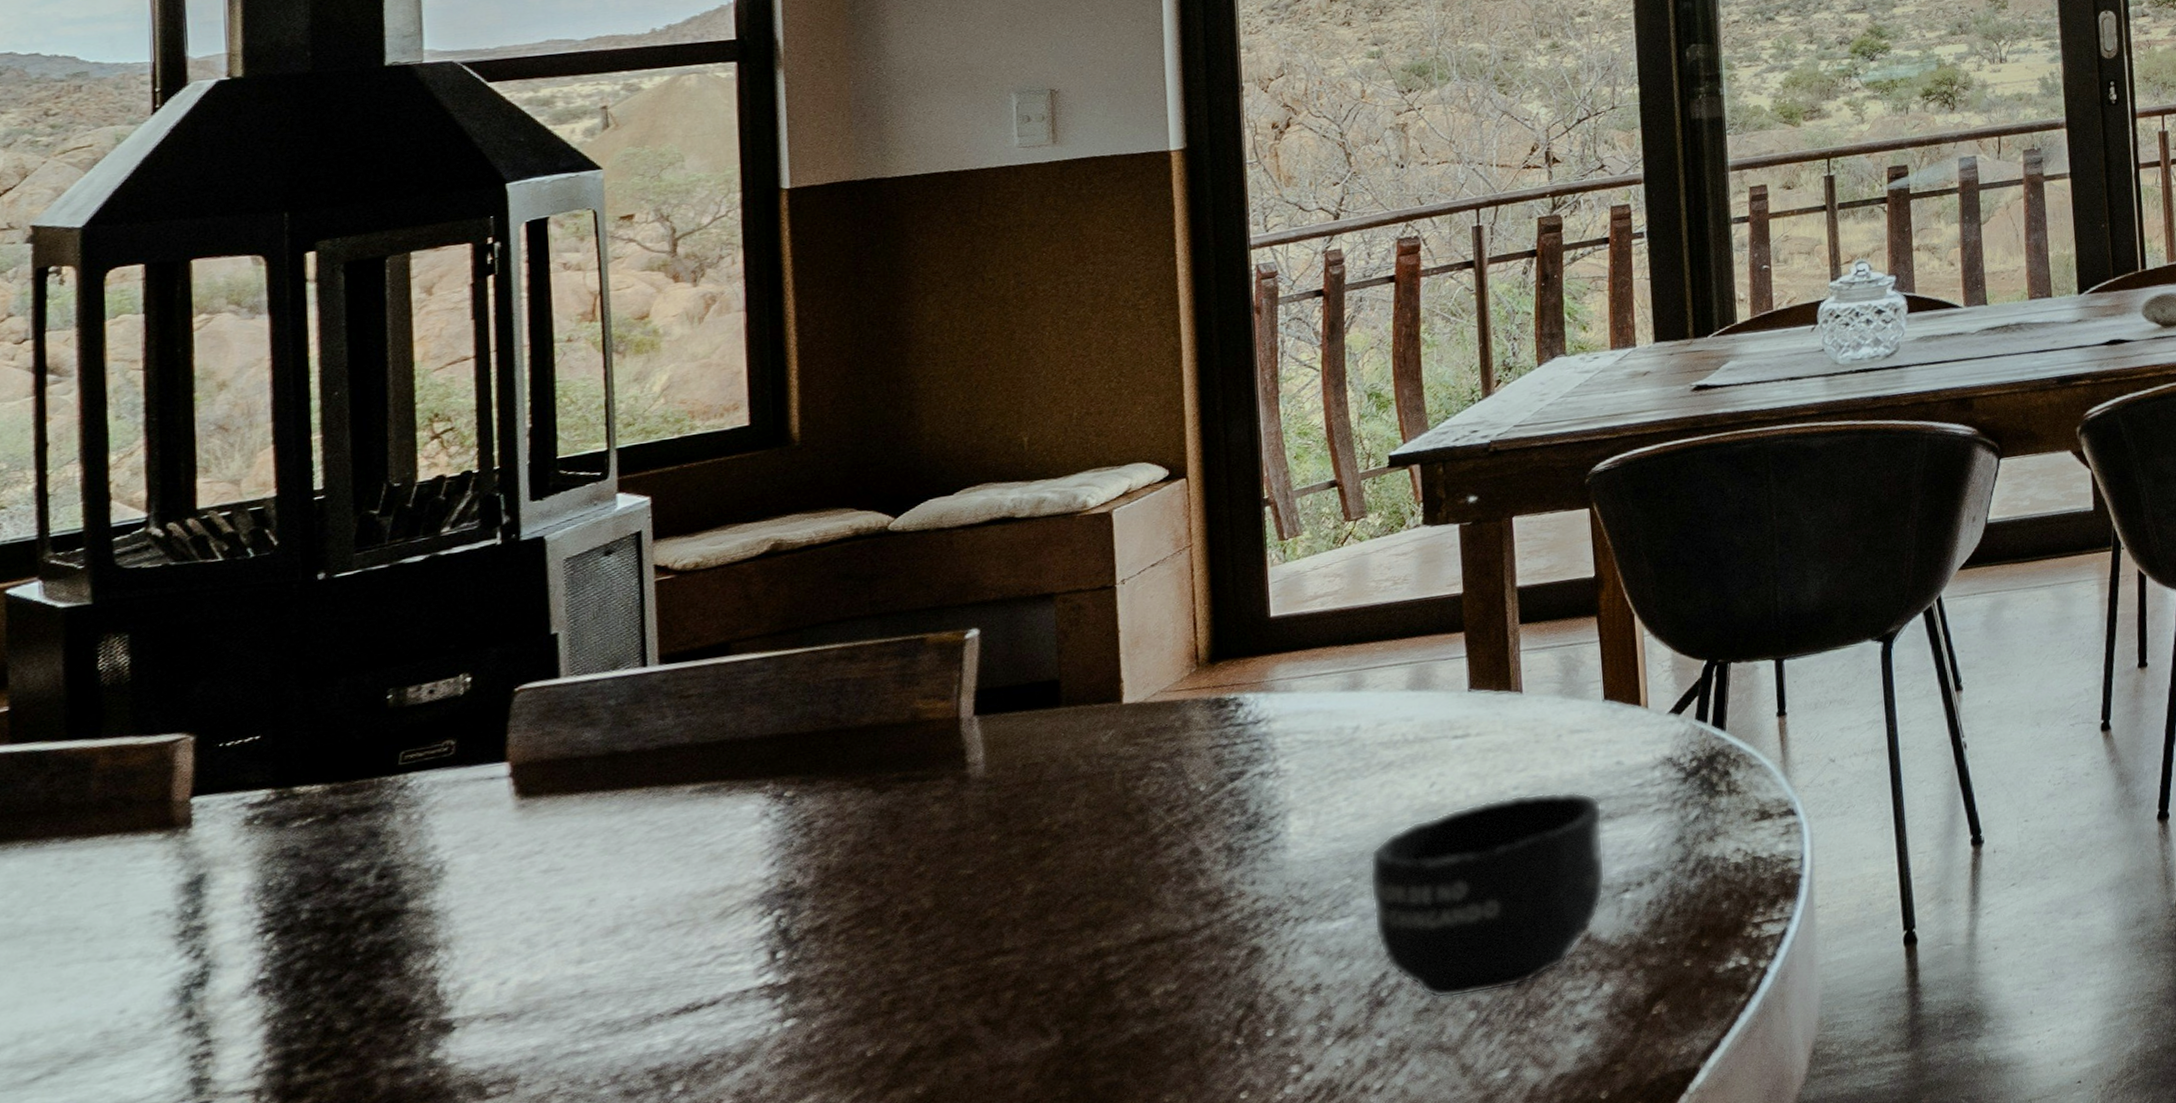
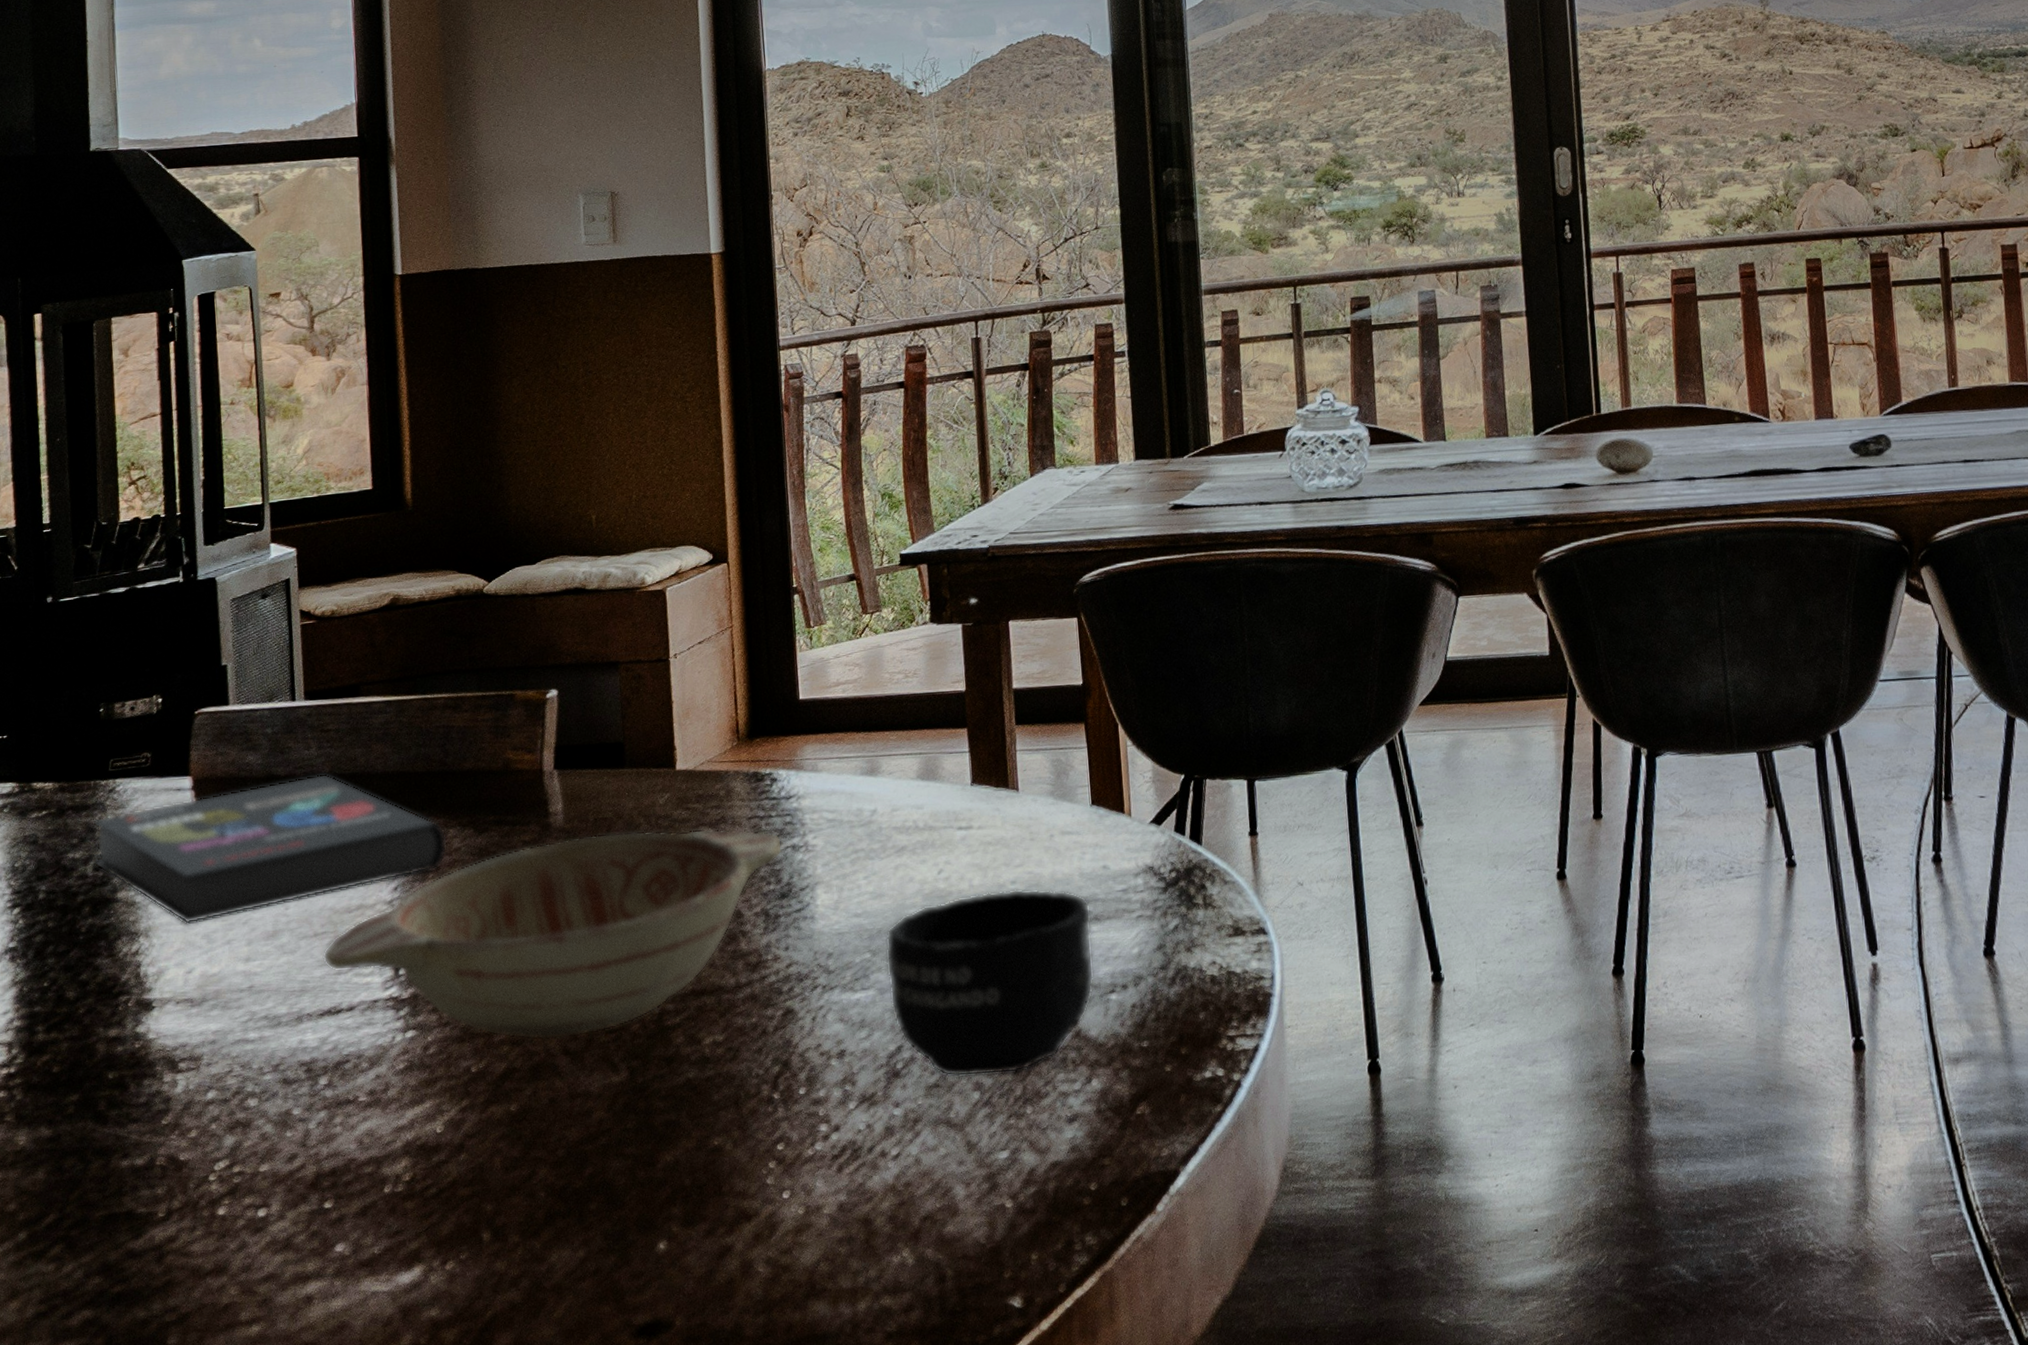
book: none [376,744,840,930] -> present [93,774,447,924]
decorative bowl: none [679,760,1249,1014] -> present [323,828,783,1041]

